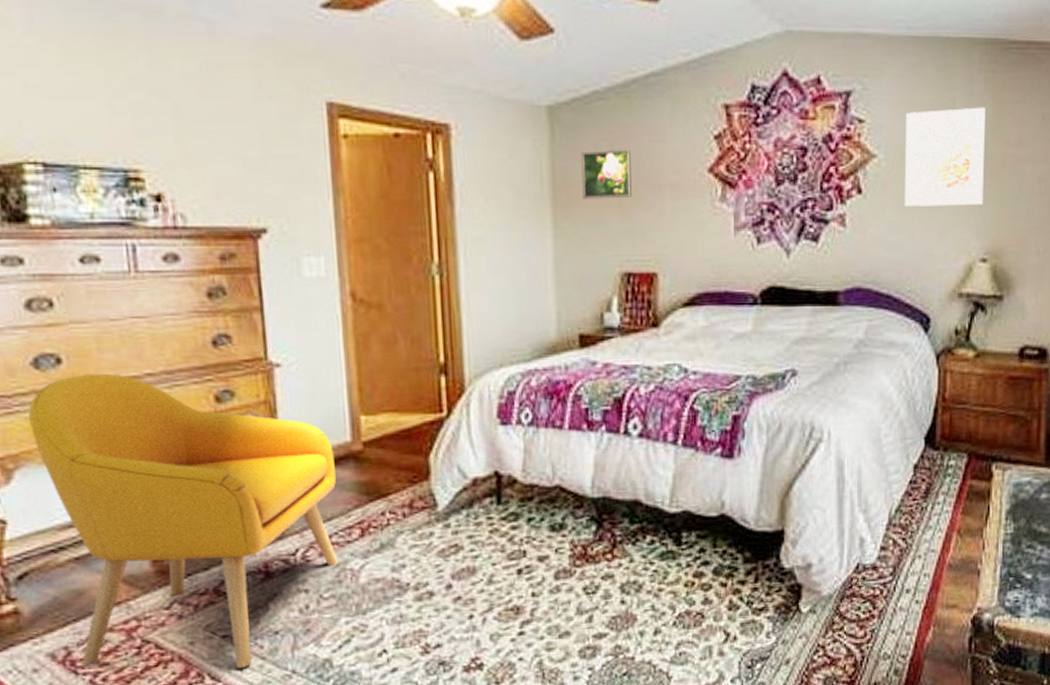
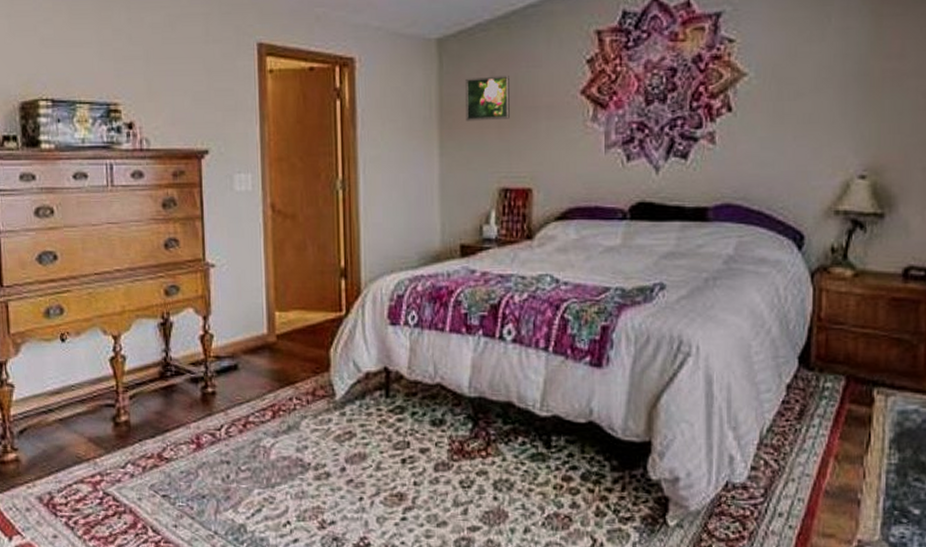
armchair: present [27,373,339,669] -> none [32,268,255,525]
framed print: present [905,107,985,206] -> none [777,22,863,123]

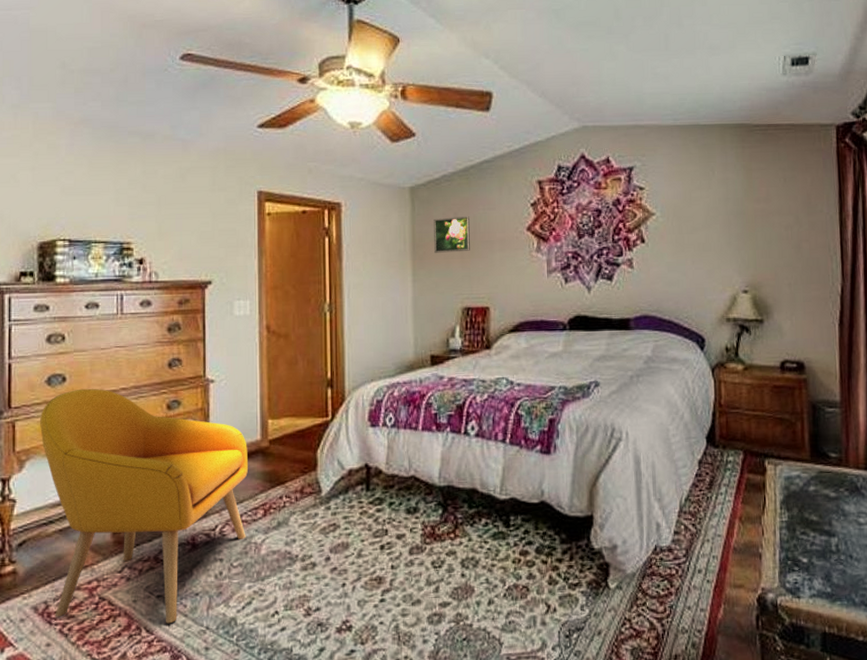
armchair: none [32,268,255,525] -> present [39,388,249,624]

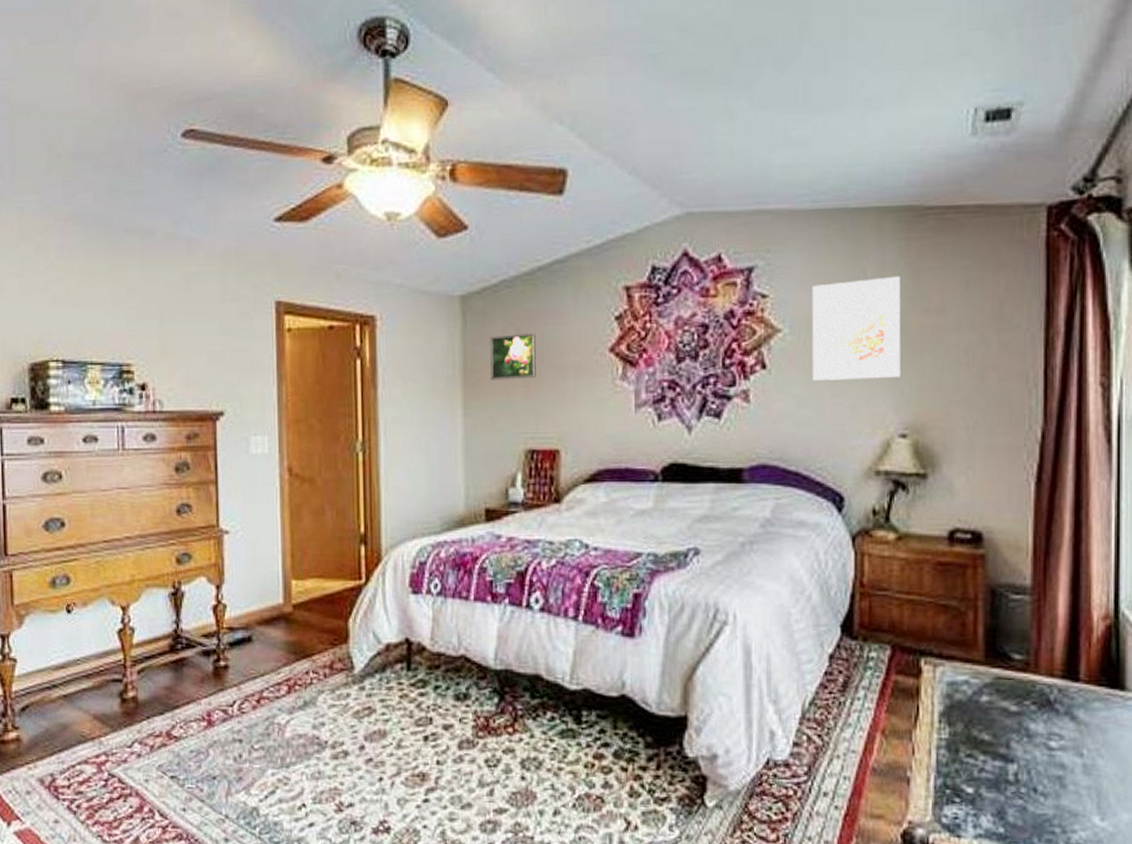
armchair: present [39,388,249,624] -> none [38,536,270,809]
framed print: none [676,174,741,251] -> present [812,276,900,381]

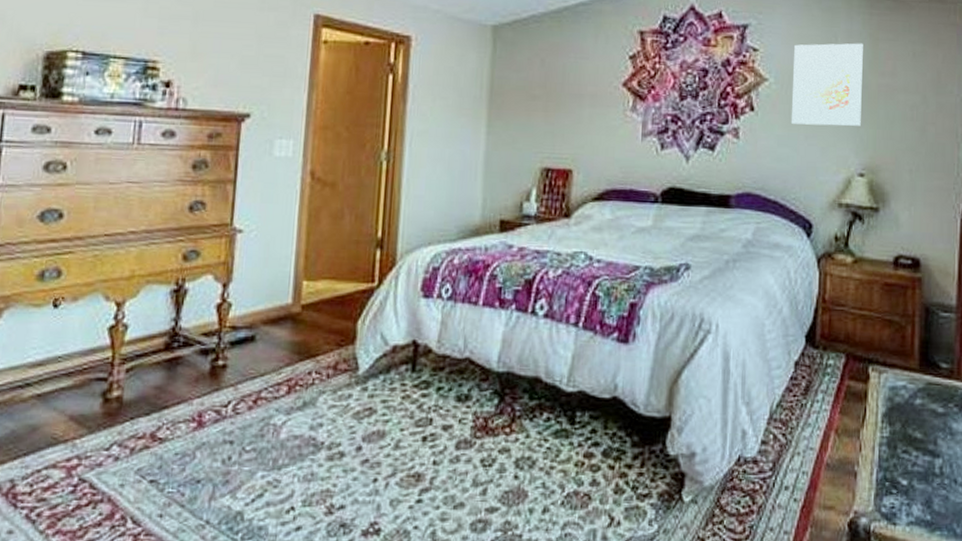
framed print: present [490,332,536,380] -> none [514,63,558,104]

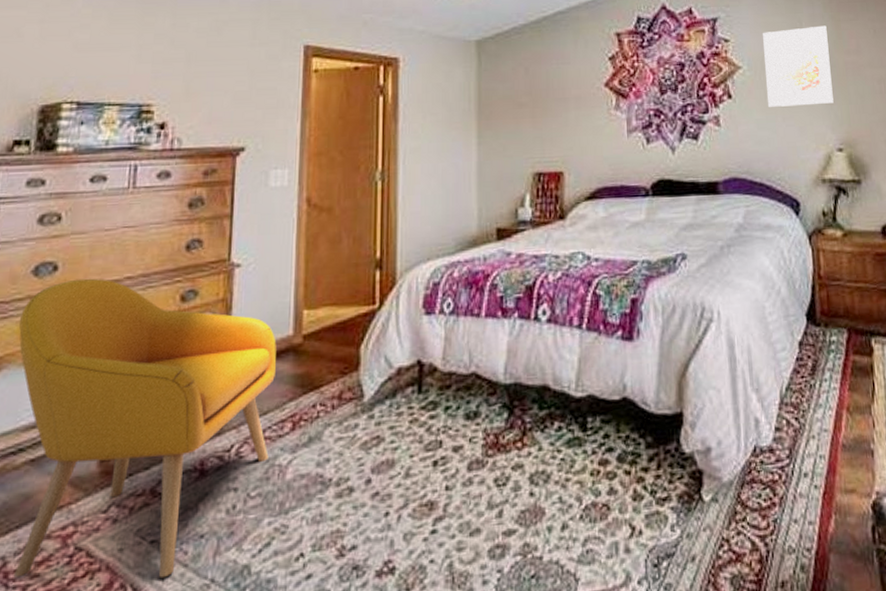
armchair: none [21,228,275,515] -> present [13,278,277,578]

